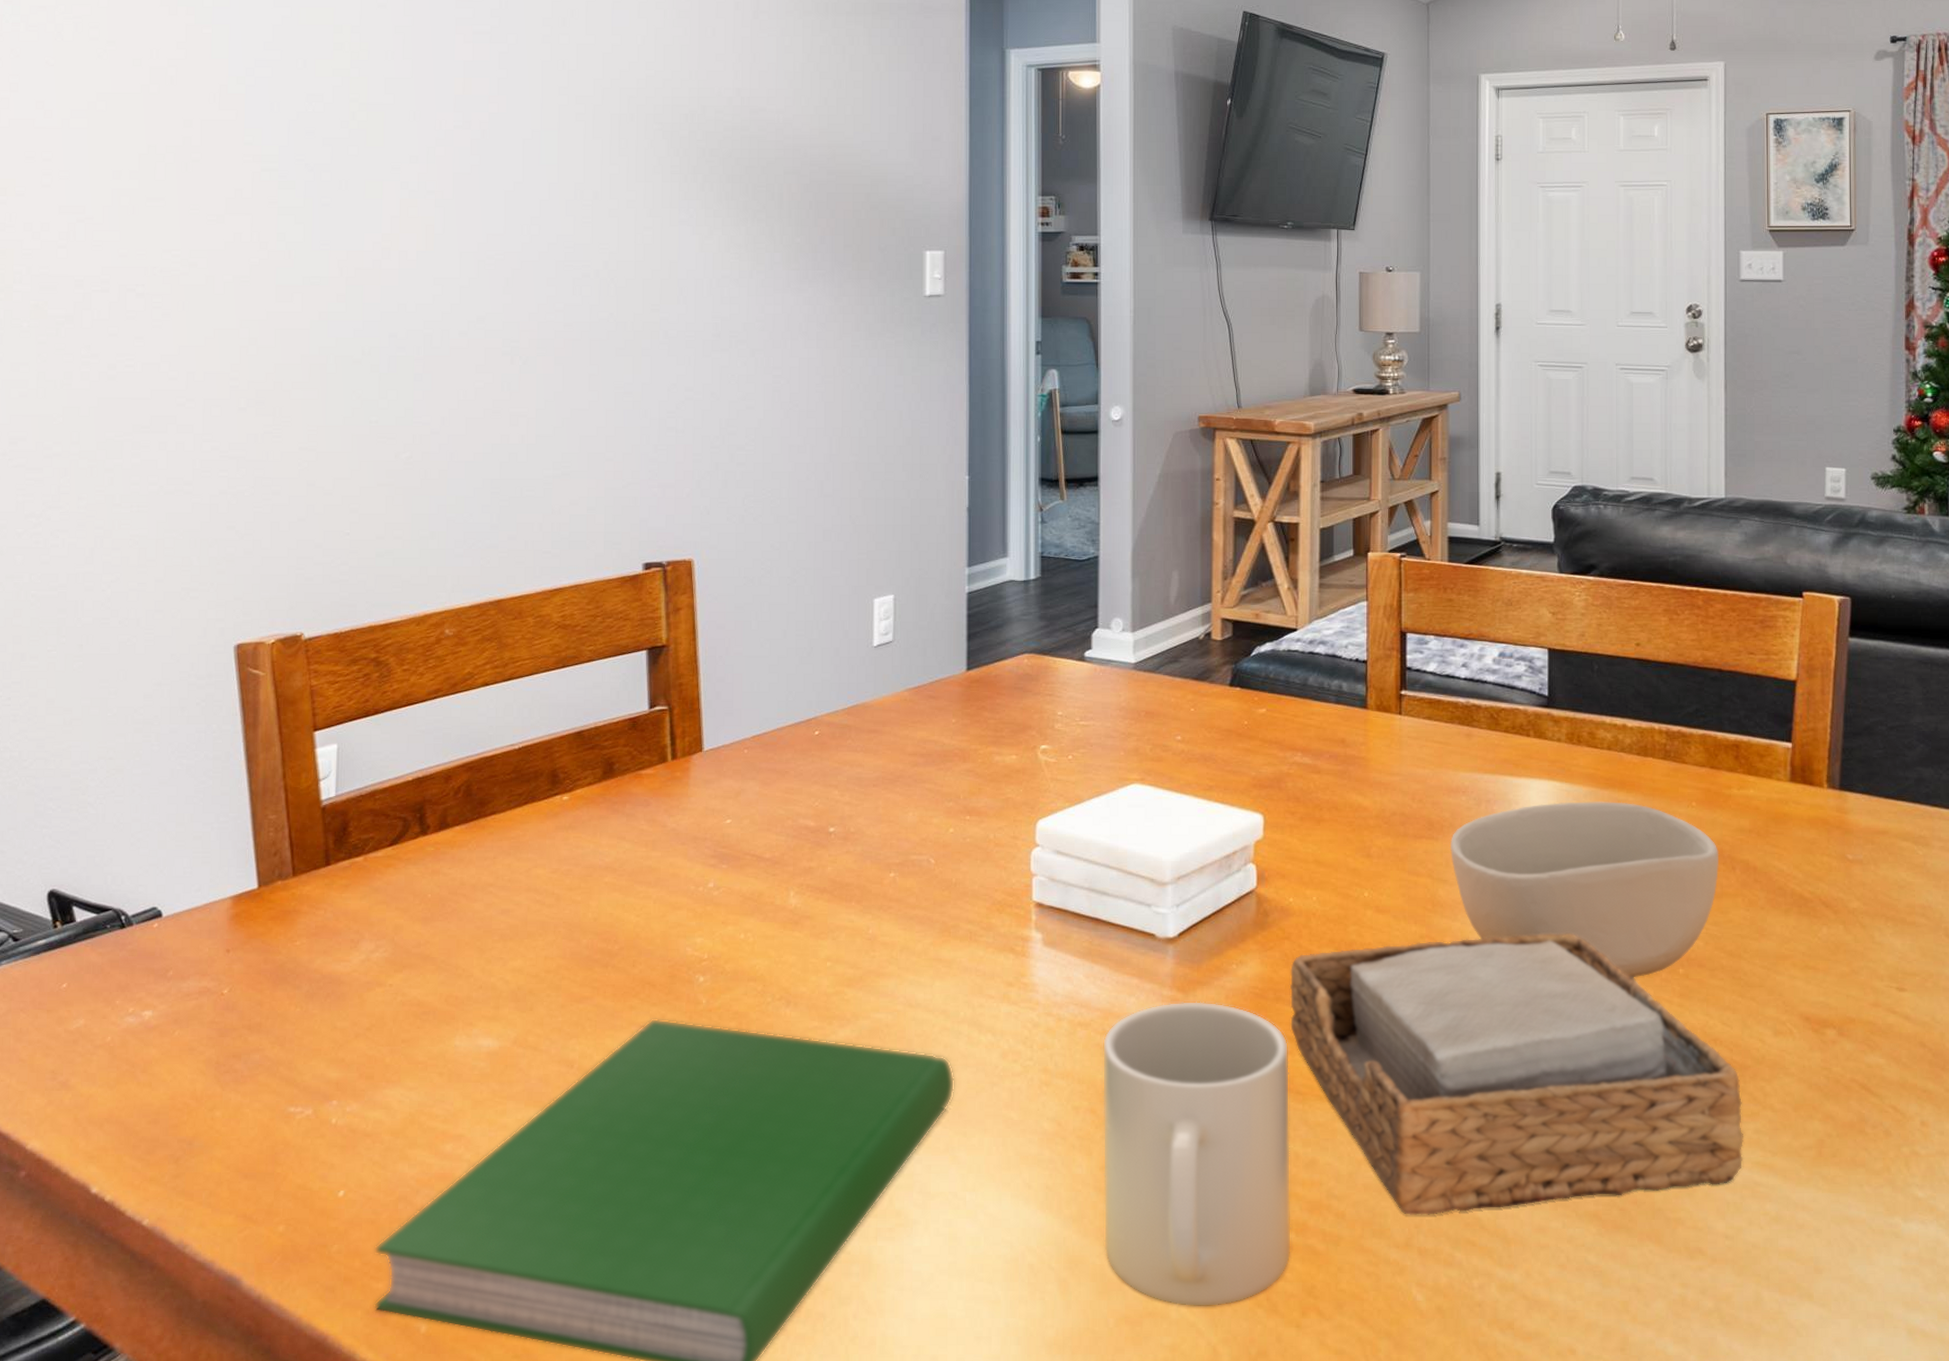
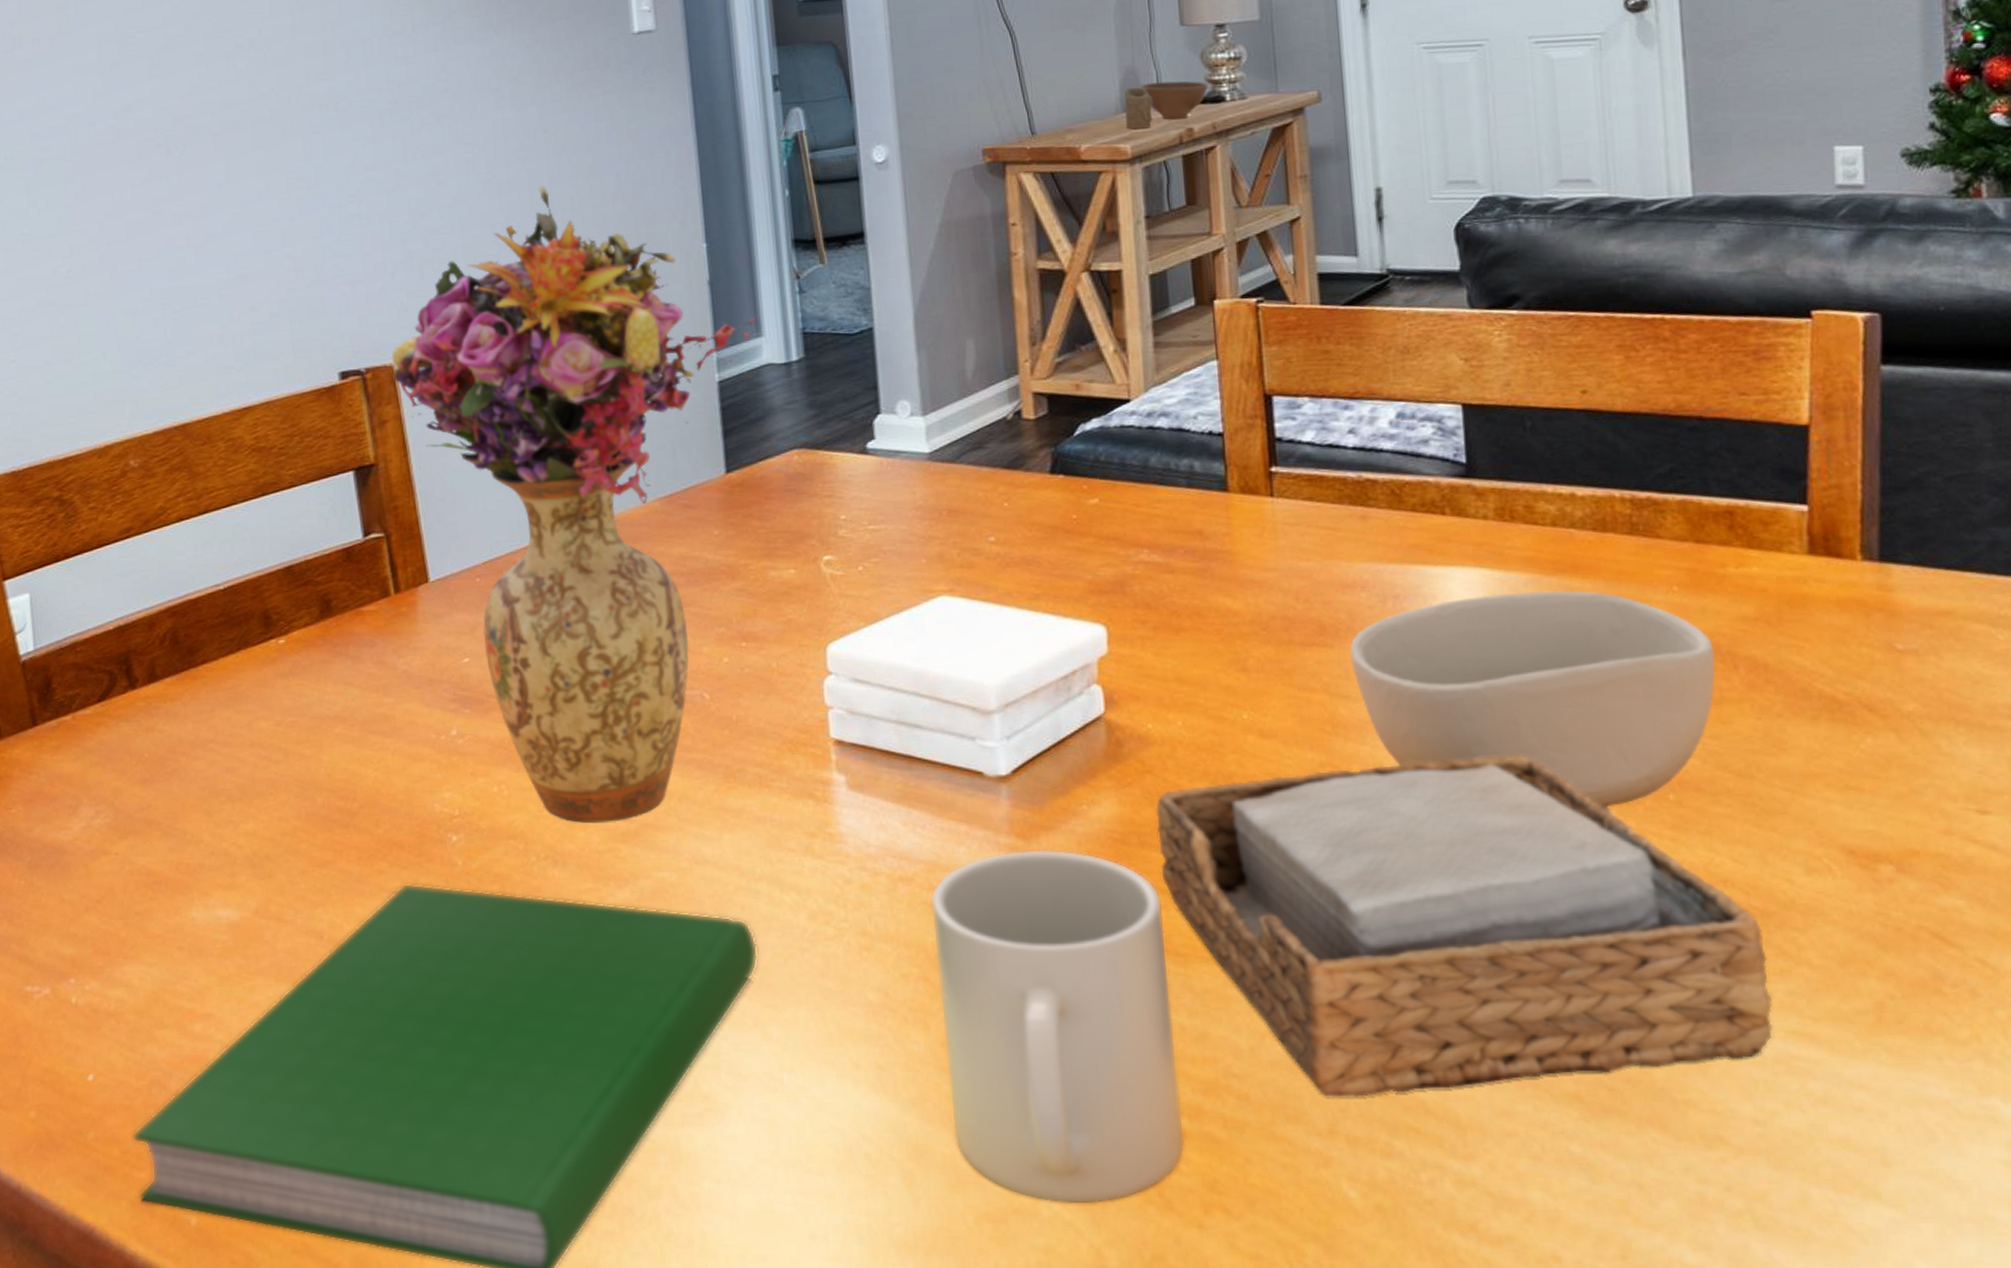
flower arrangement: none [690,416,1004,968] -> present [392,184,757,823]
candle: none [1312,377,1334,410] -> present [1124,87,1153,130]
bowl: none [1324,374,1377,405] -> present [1139,81,1209,120]

